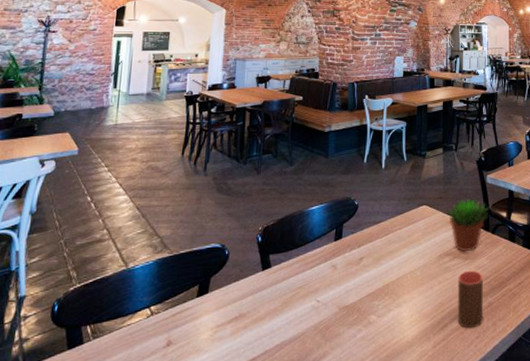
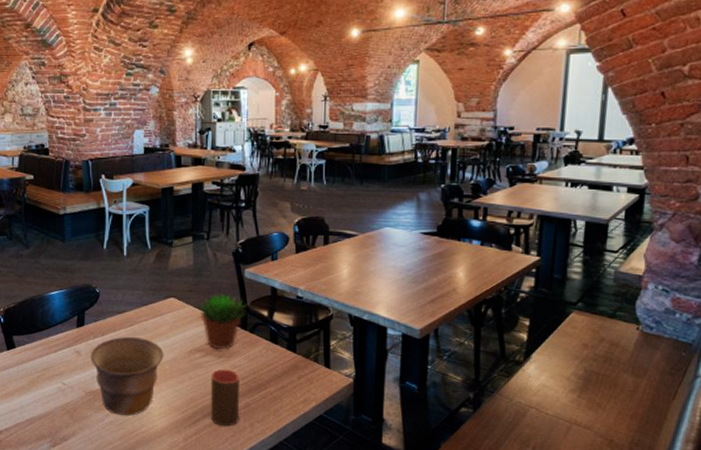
bowl: none [346,245,416,329] -> present [90,336,164,416]

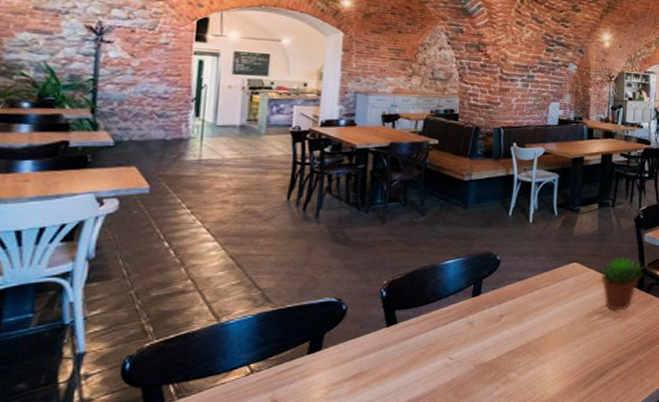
bowl: present [90,336,164,416] -> none [484,303,563,386]
cup: present [210,369,240,427] -> none [603,328,634,385]

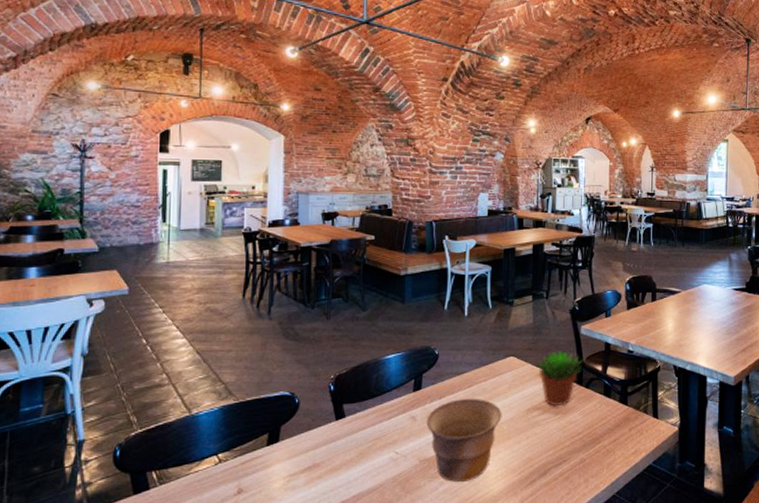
bowl: none [484,303,563,386] -> present [426,398,502,482]

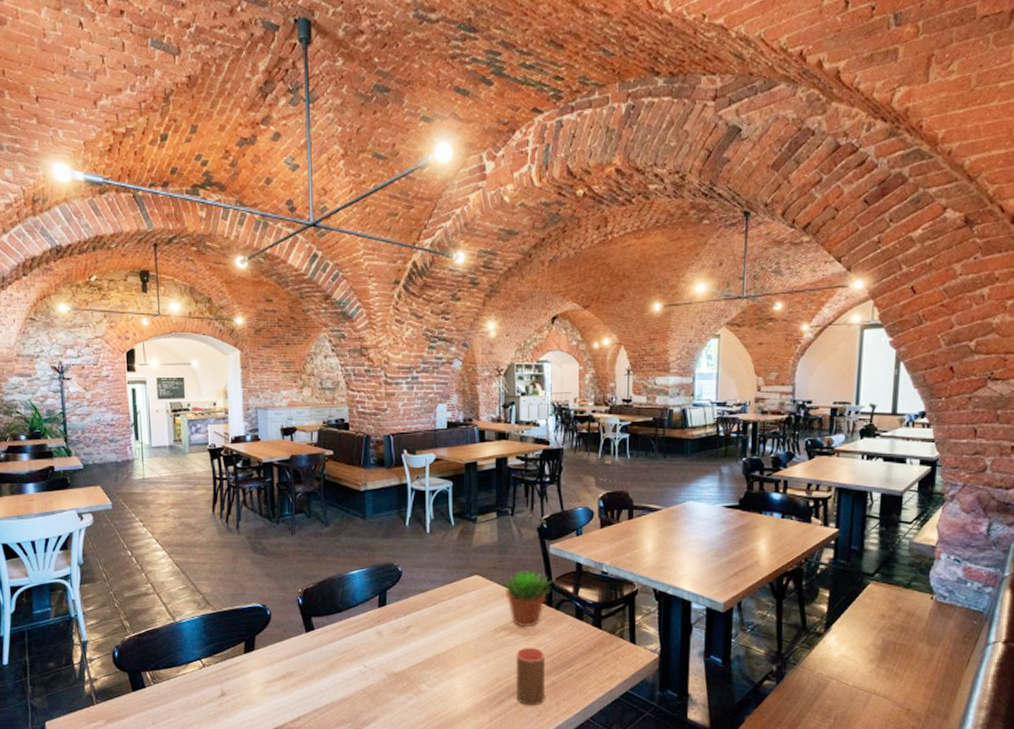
bowl: present [426,398,502,482] -> none [392,615,468,697]
cup: none [546,425,575,485] -> present [515,647,546,706]

